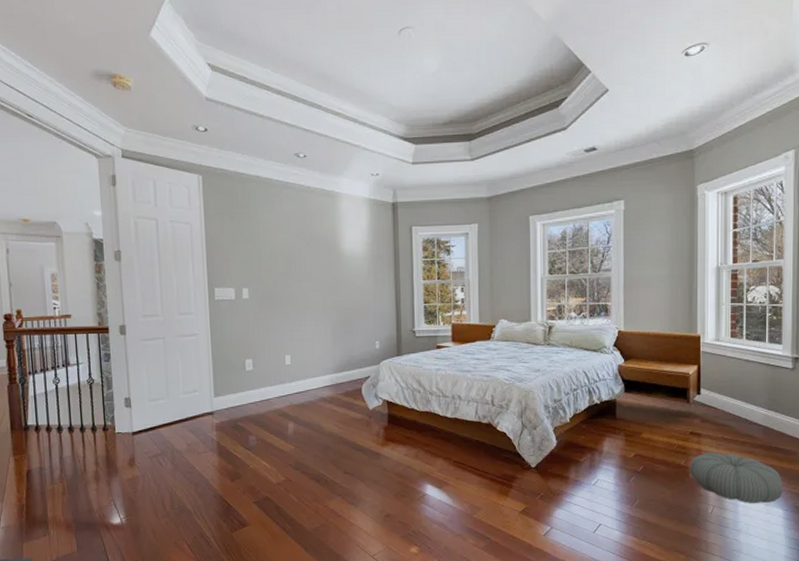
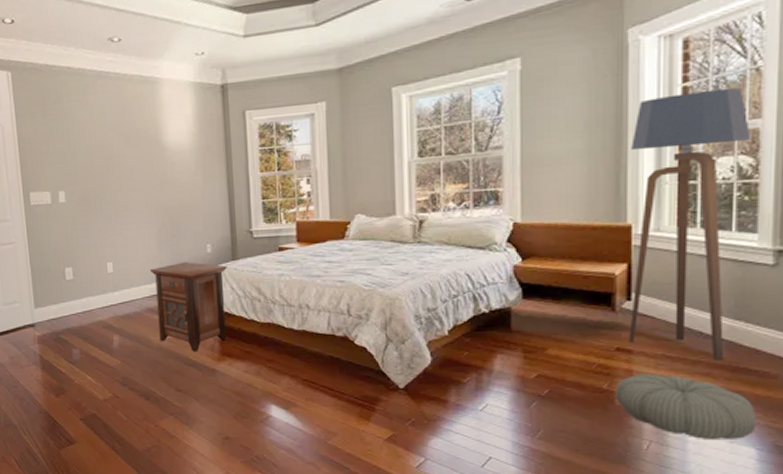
nightstand: none [324,356,393,438] -> present [149,262,227,352]
floor lamp: none [699,235,777,441] -> present [629,87,751,360]

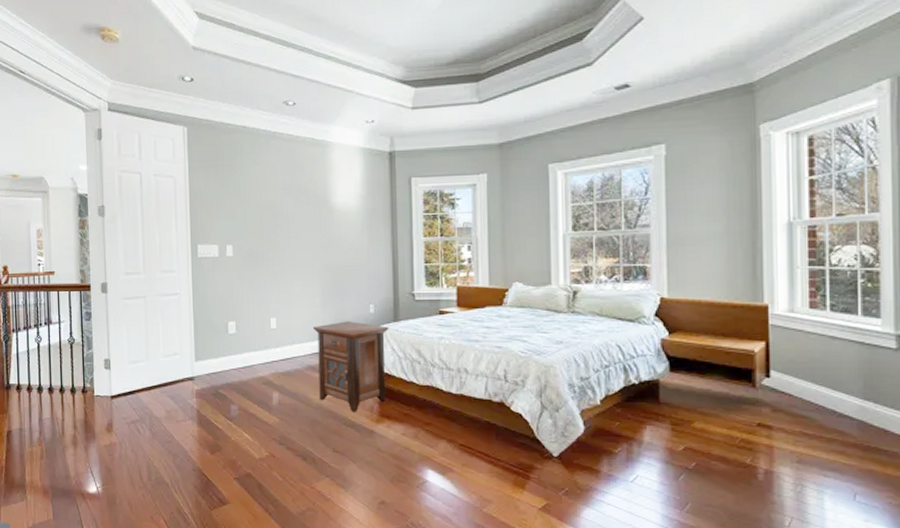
pouf: present [616,373,757,439] -> none [758,450,889,518]
floor lamp: present [629,87,751,360] -> none [766,183,871,439]

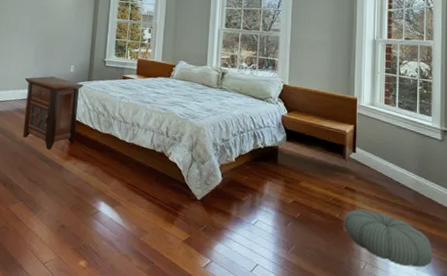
pouf: none [758,450,889,518] -> present [344,208,433,267]

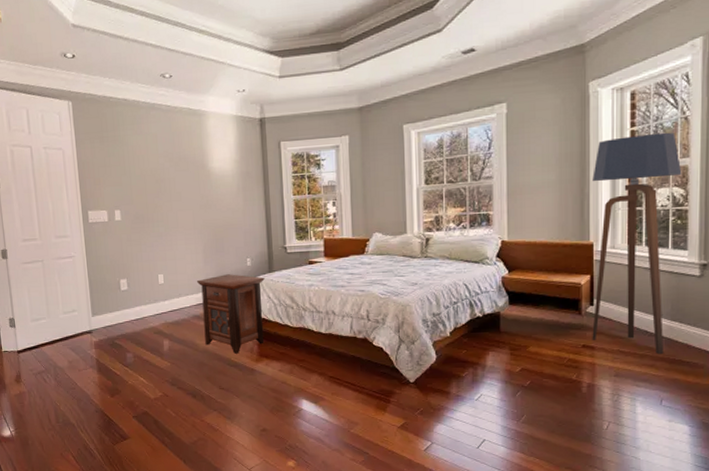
pouf: present [344,208,433,267] -> none [582,366,689,419]
floor lamp: none [353,15,427,205] -> present [592,132,682,354]

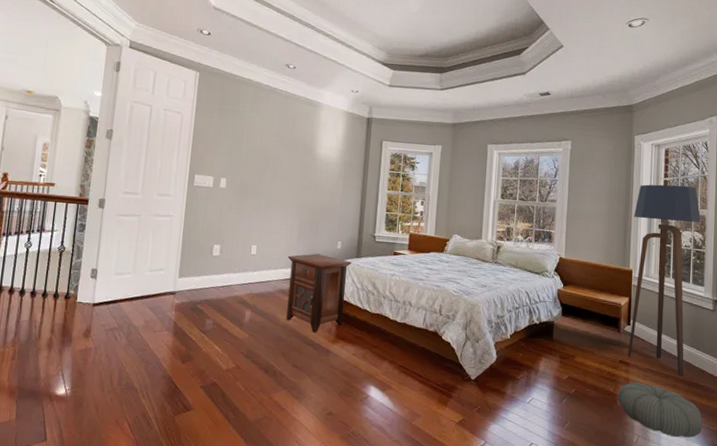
pouf: none [582,366,689,419] -> present [618,382,703,438]

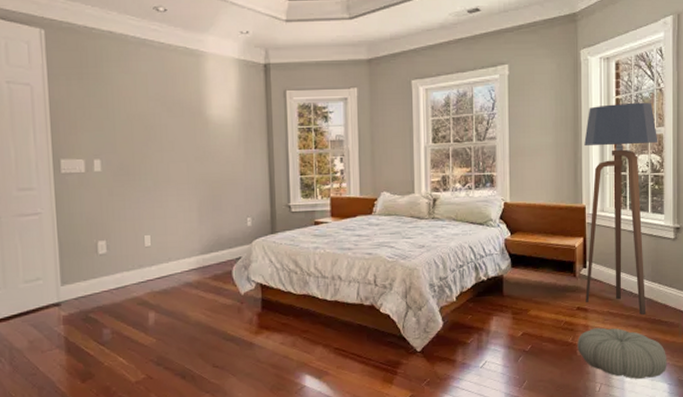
nightstand: present [286,253,352,333] -> none [189,235,266,326]

